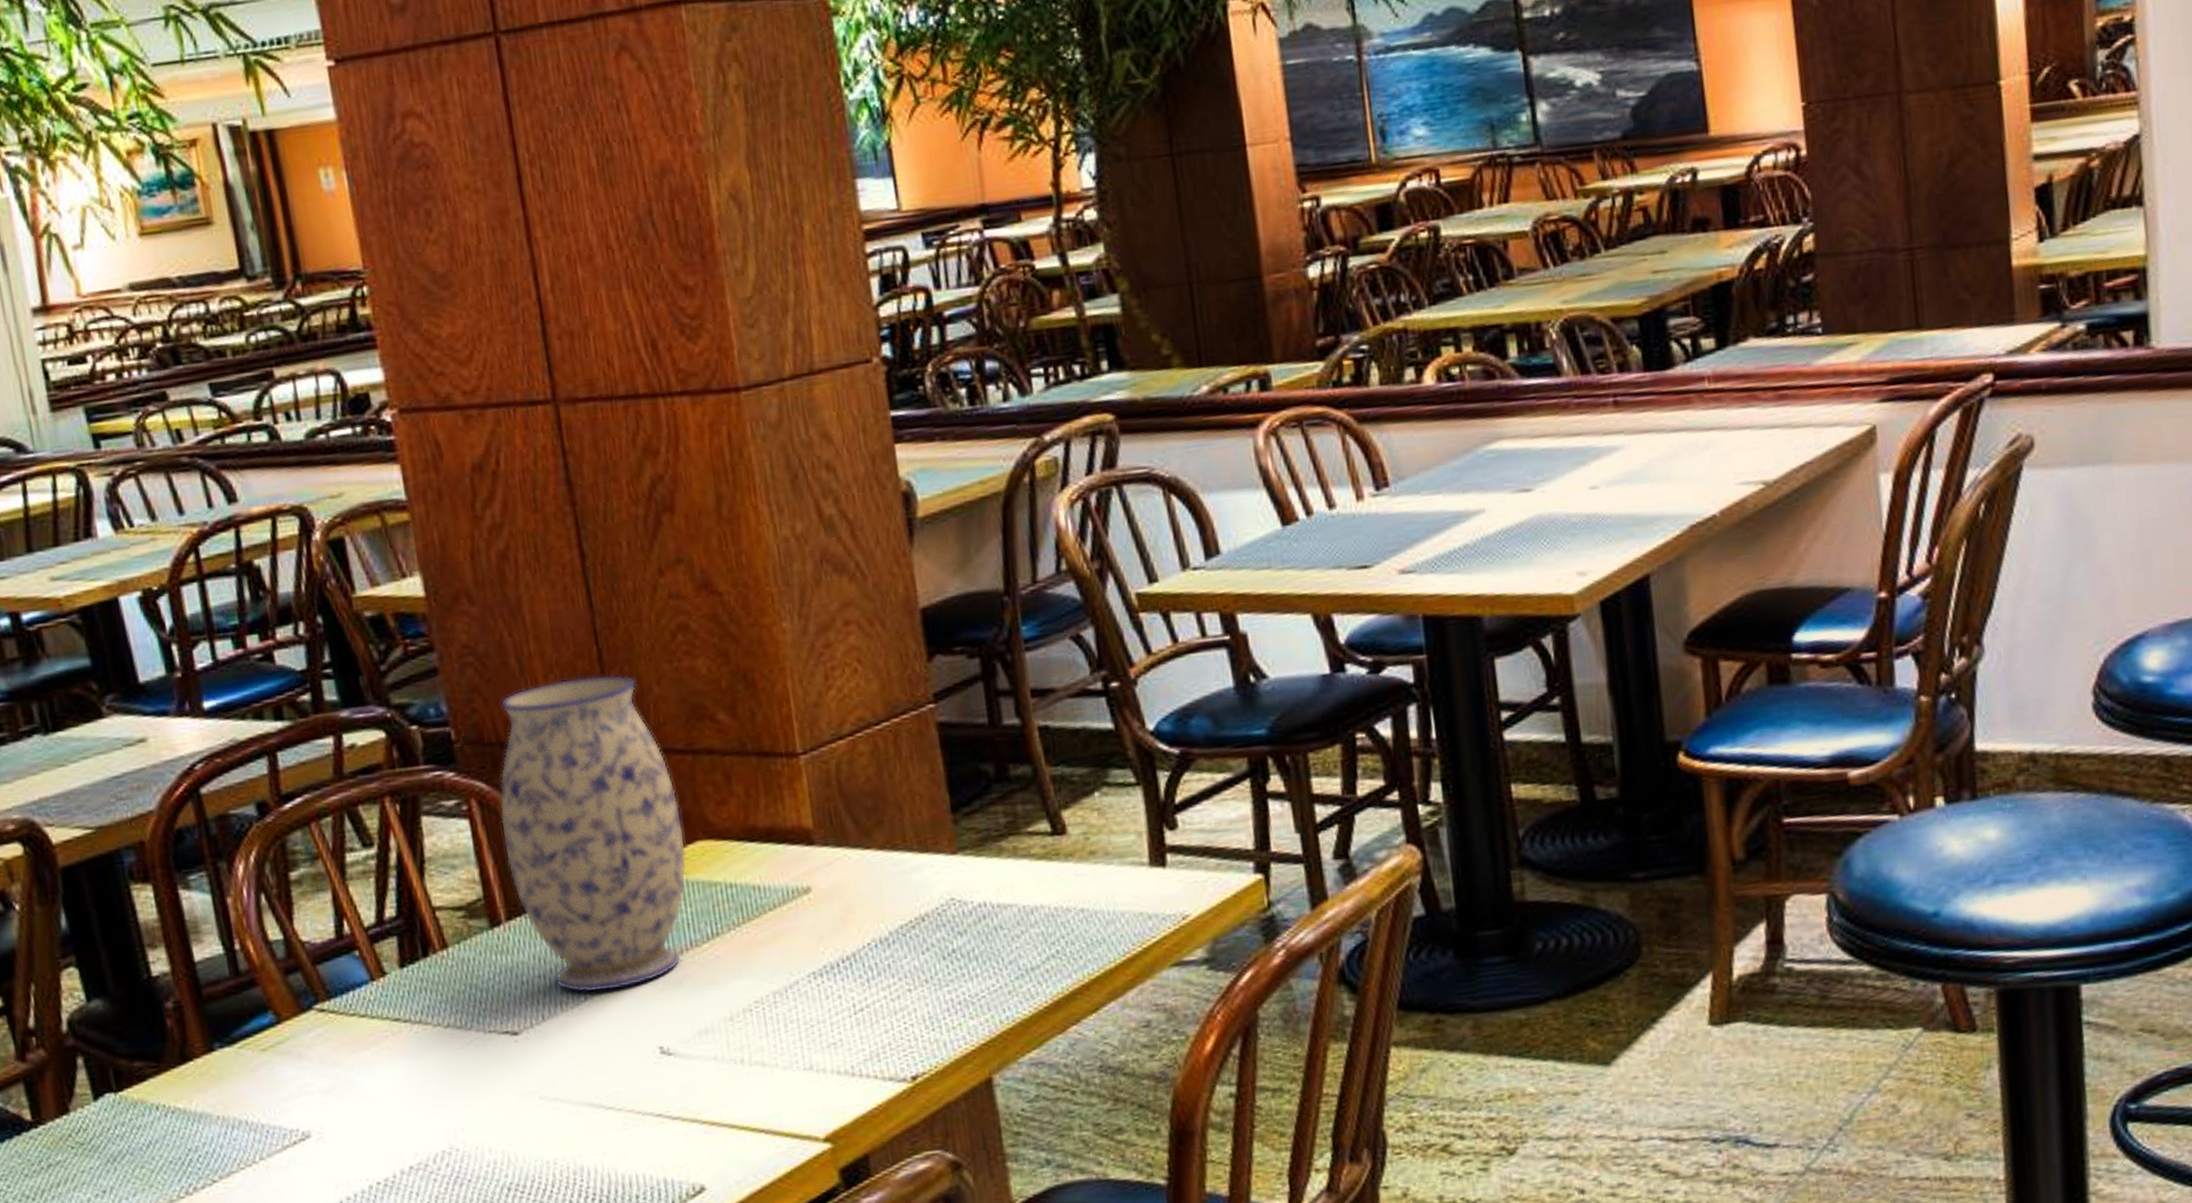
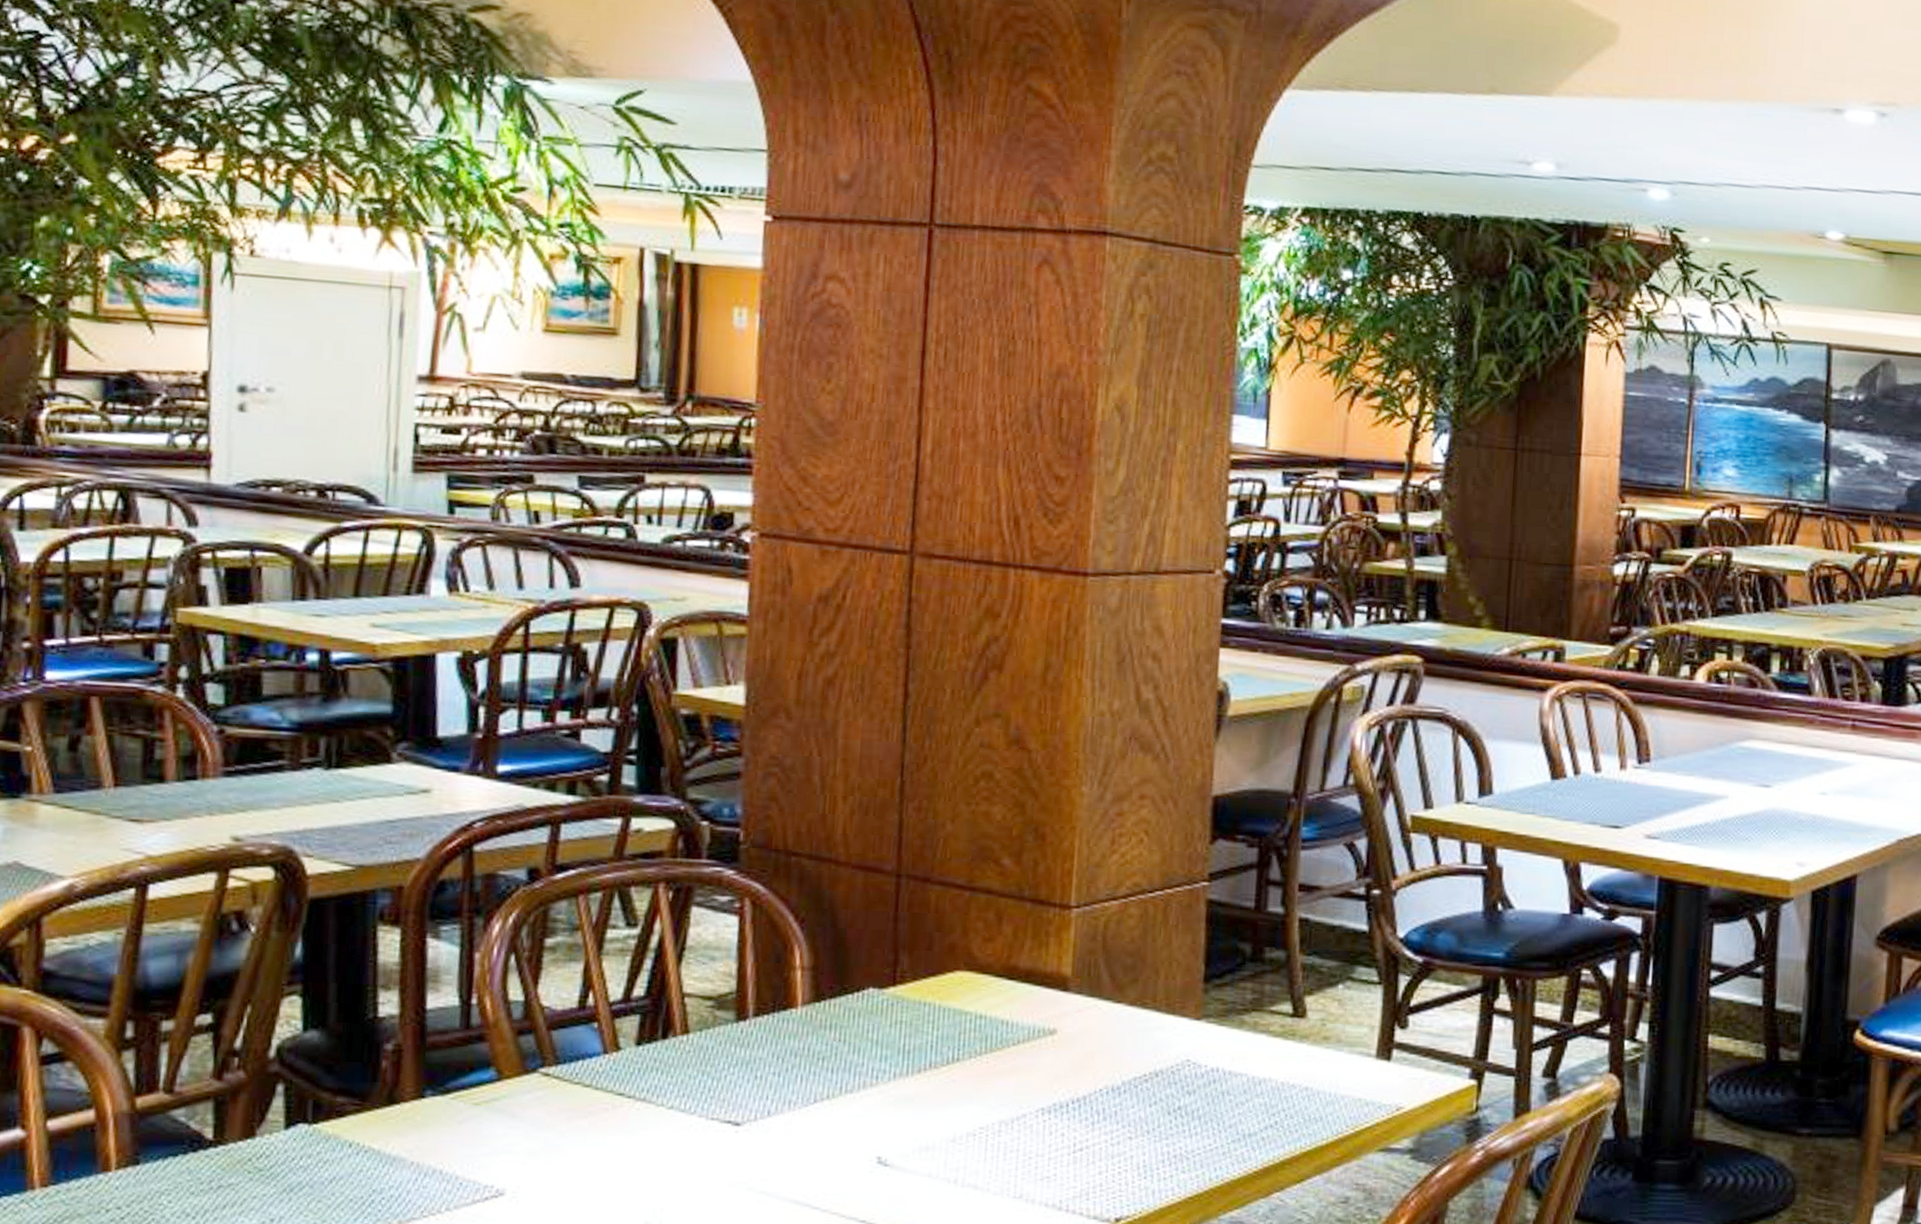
vase: present [499,674,687,993] -> none [767,803,948,1098]

